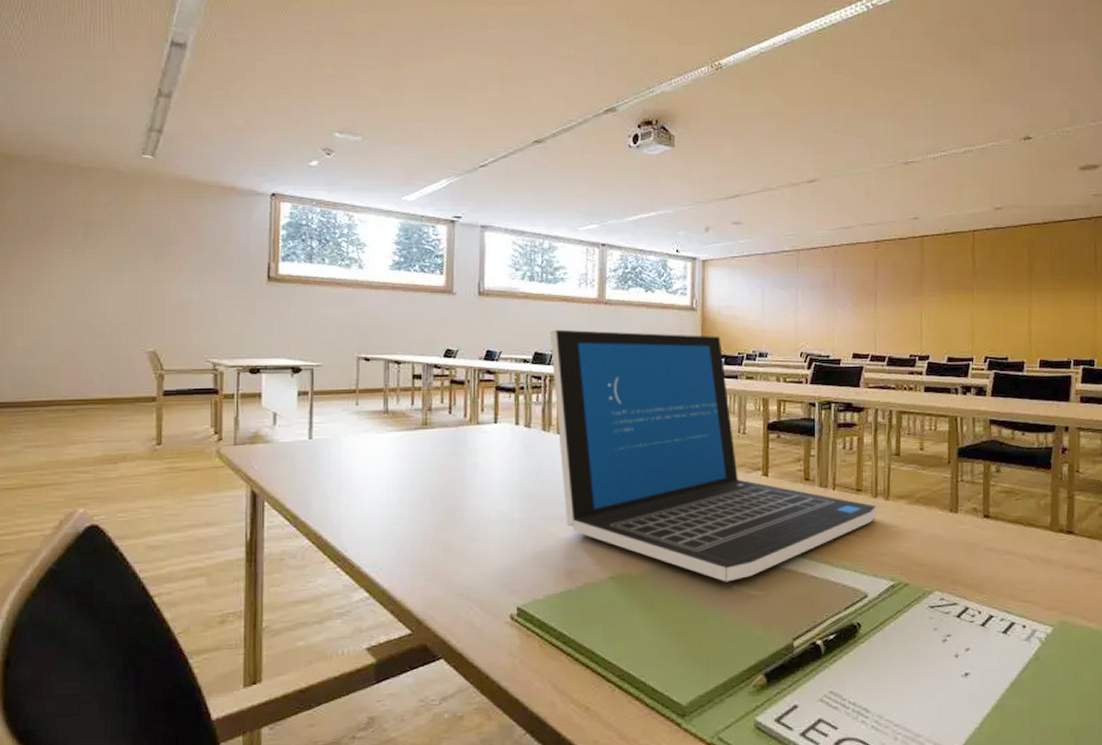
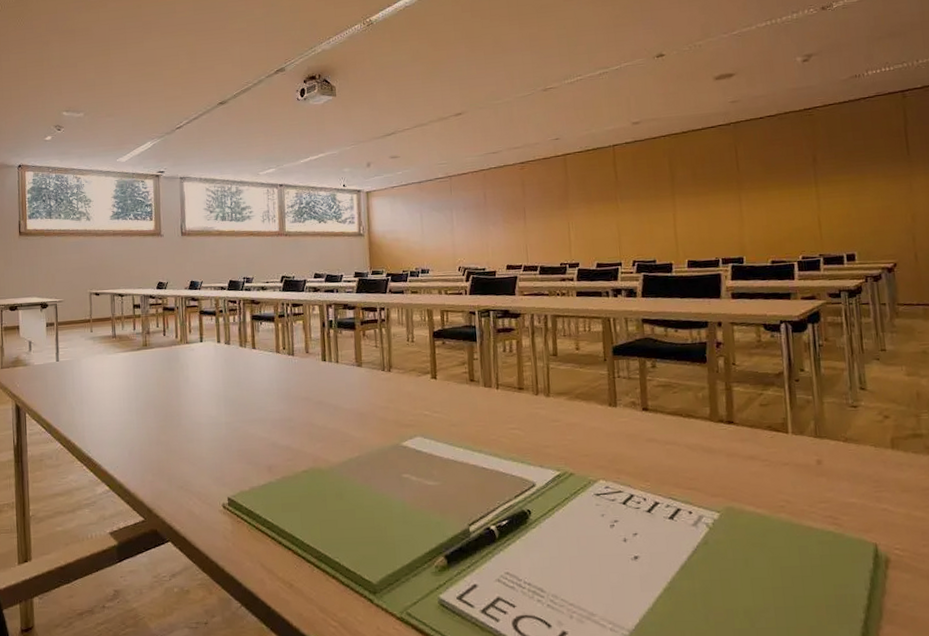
laptop: present [549,329,877,582] -> none [240,257,539,474]

